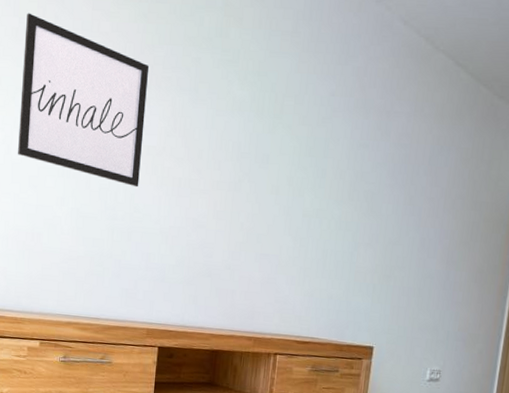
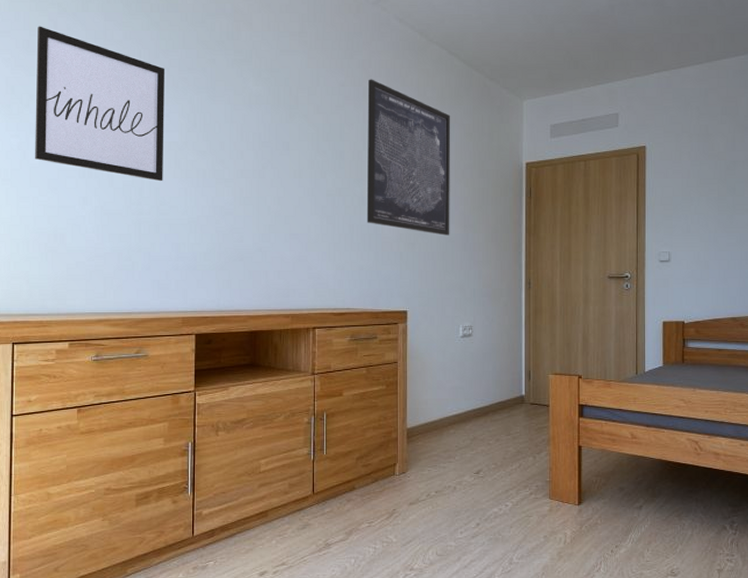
wall art: none [341,89,448,271] -> present [366,79,451,236]

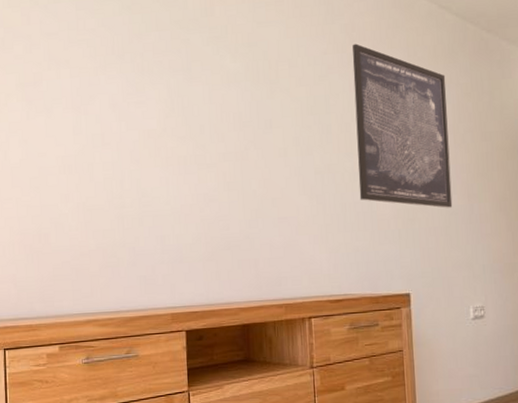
wall art: present [35,26,165,182] -> none [11,22,144,172]

